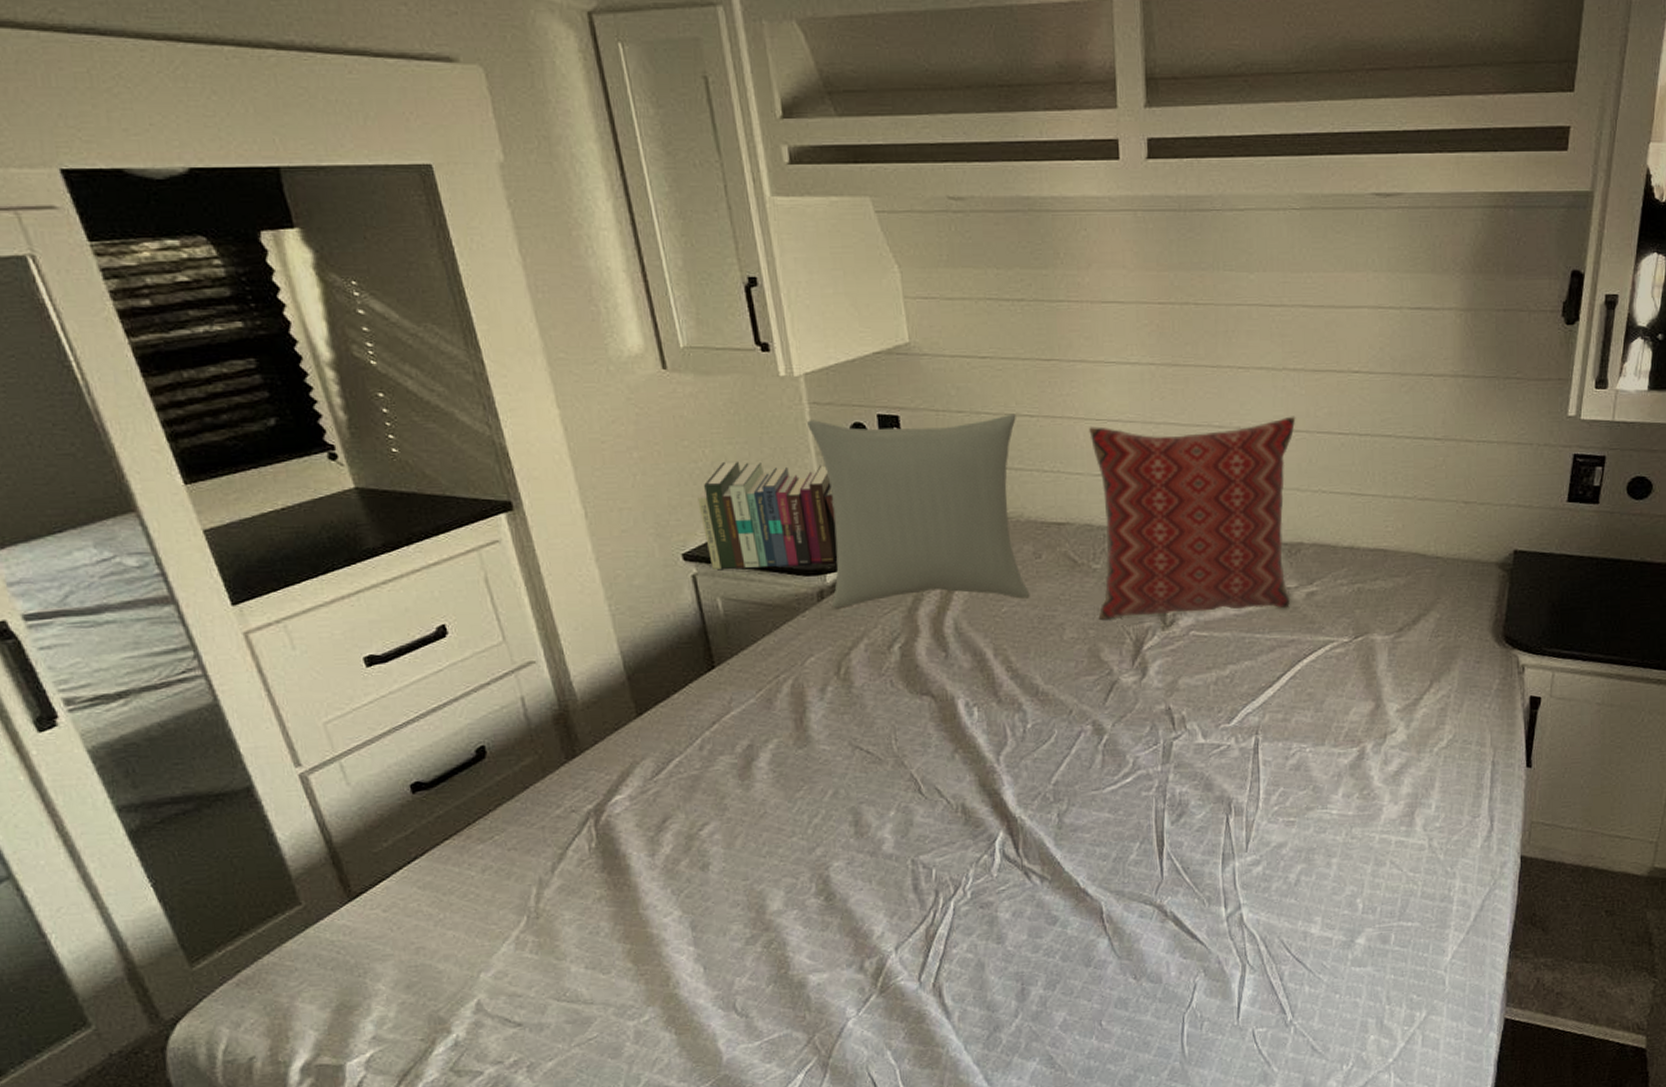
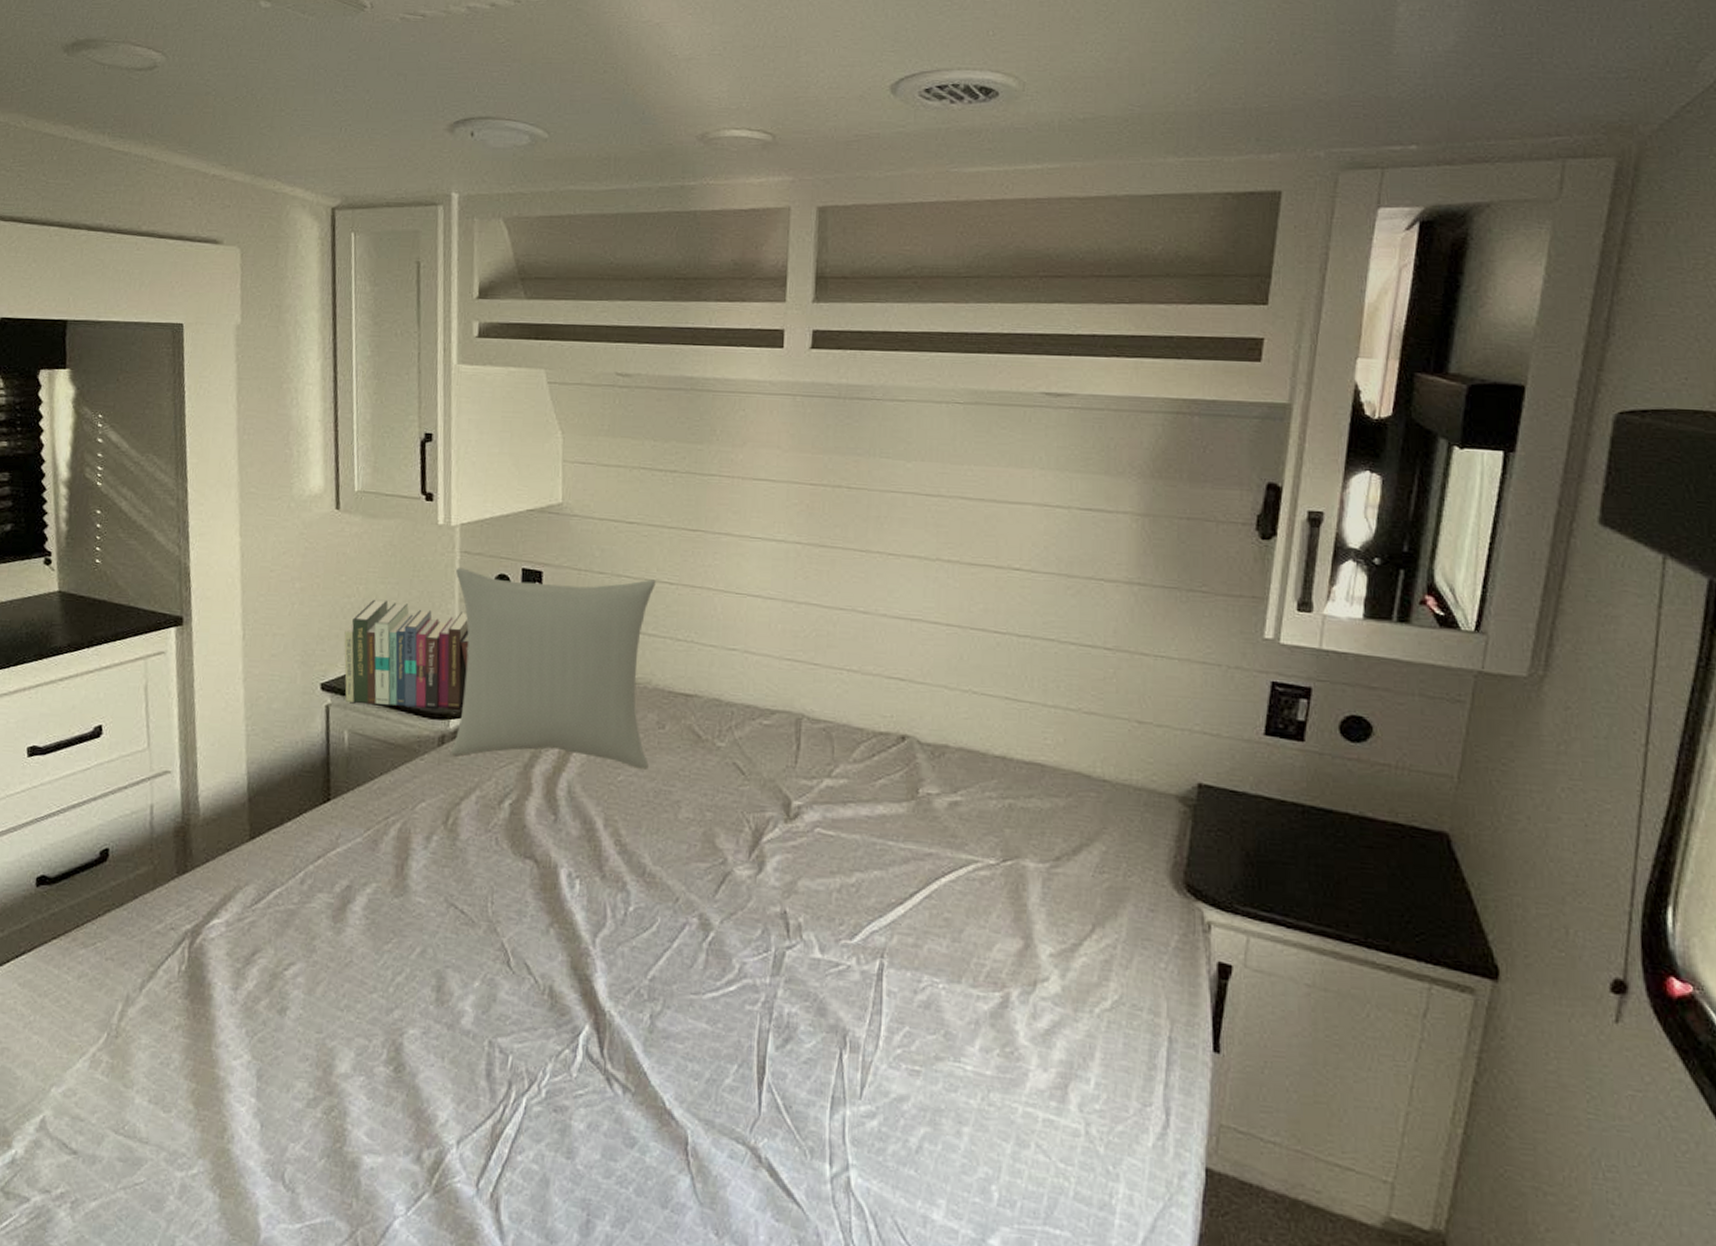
pillow: present [1089,416,1296,620] -> none [717,600,948,817]

